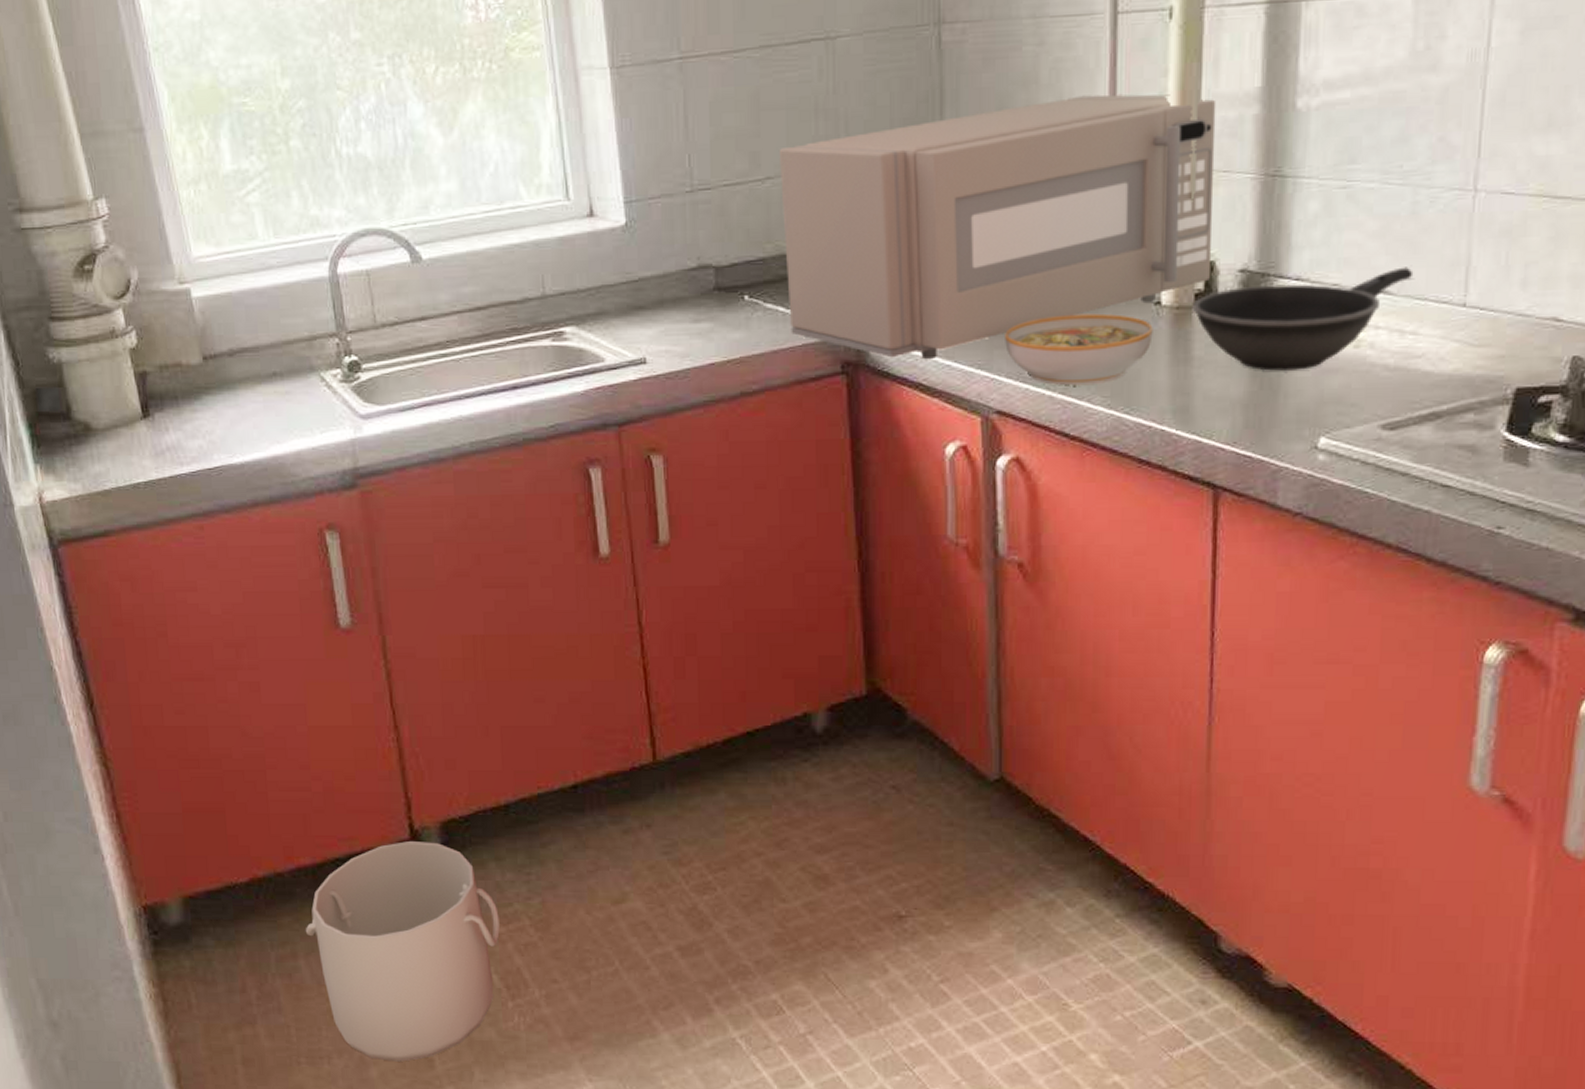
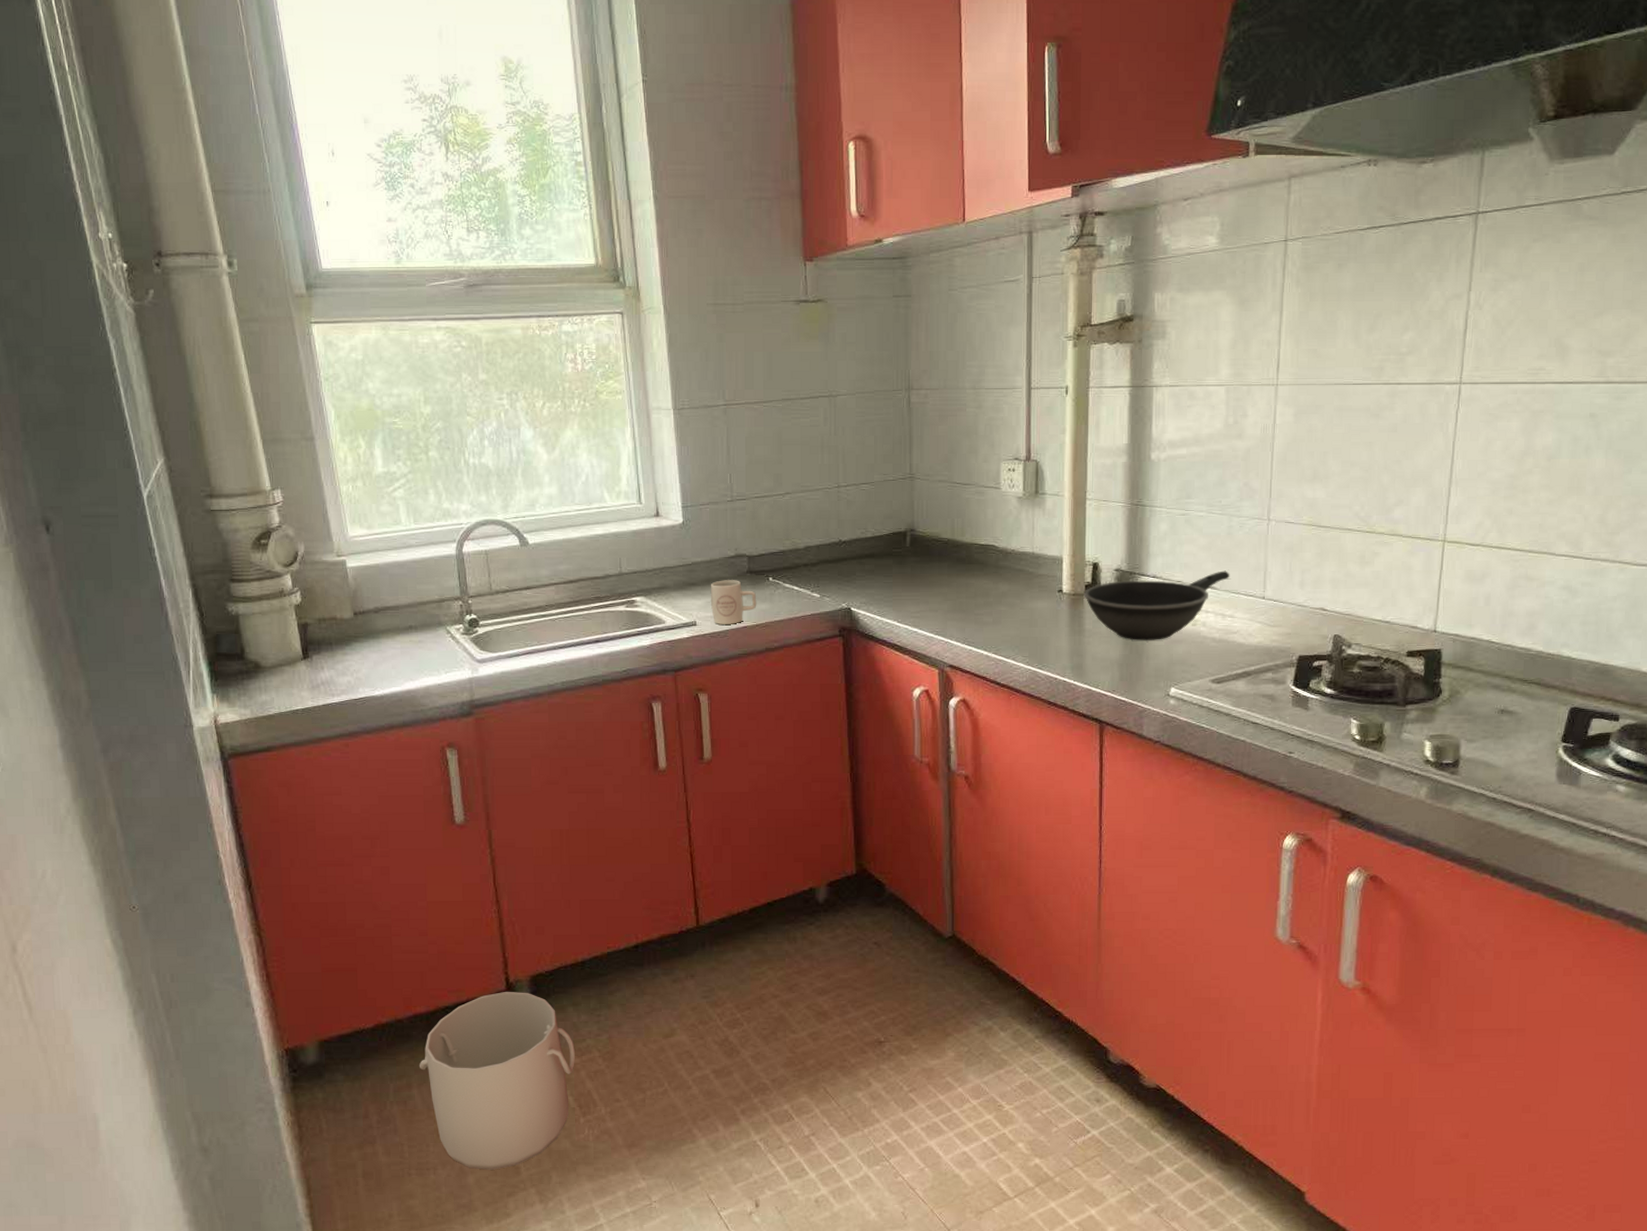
mug: none [664,300,728,363] -> present [710,580,757,626]
microwave: present [778,94,1217,360] -> none [795,444,1098,628]
bowl: present [1005,313,1153,386] -> none [955,597,1057,648]

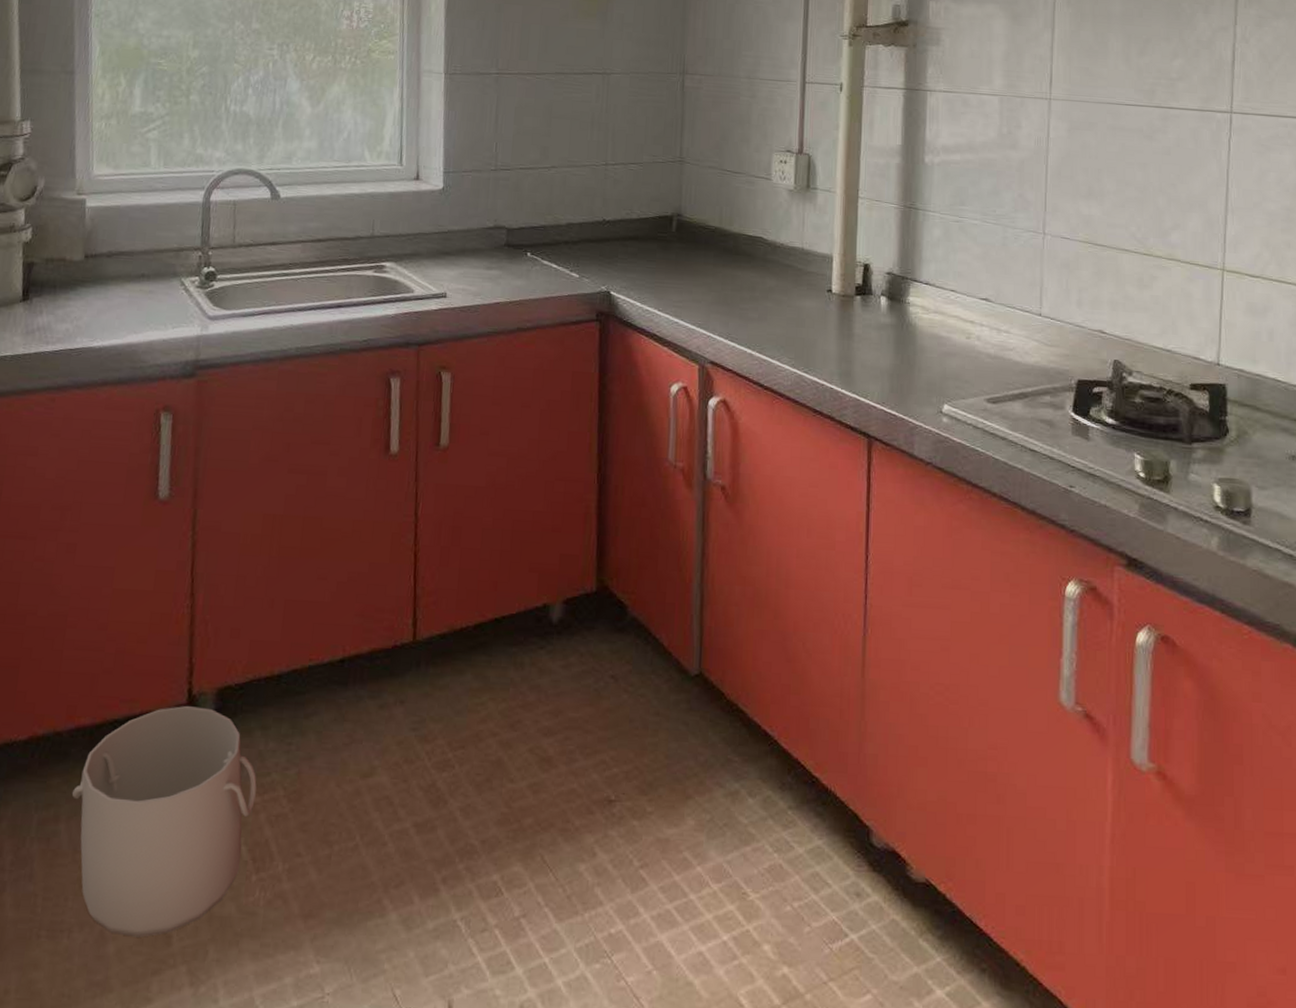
mug: present [710,580,757,626] -> none [463,251,513,300]
frying pan: present [1084,570,1231,640] -> none [854,282,1006,352]

